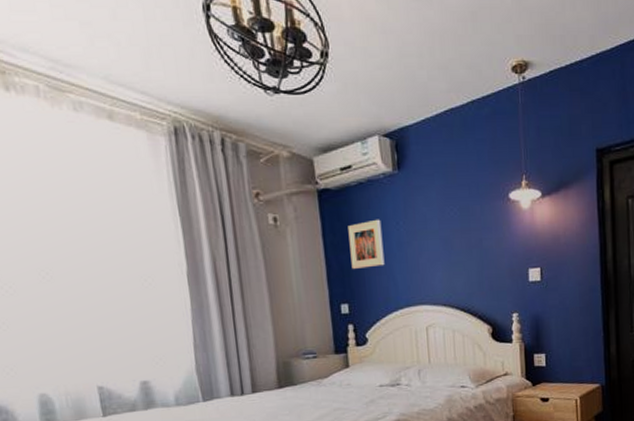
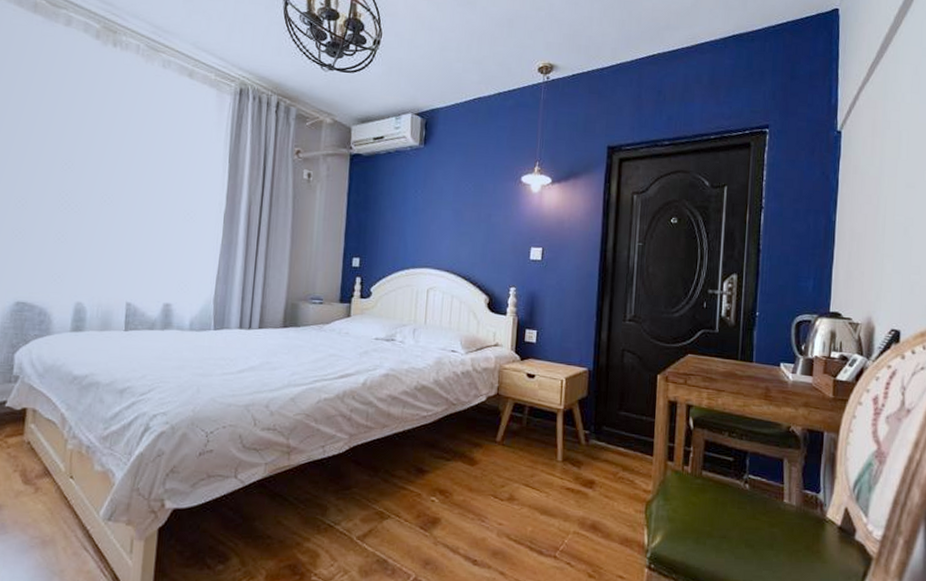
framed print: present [348,219,385,269] -> none [368,185,402,228]

